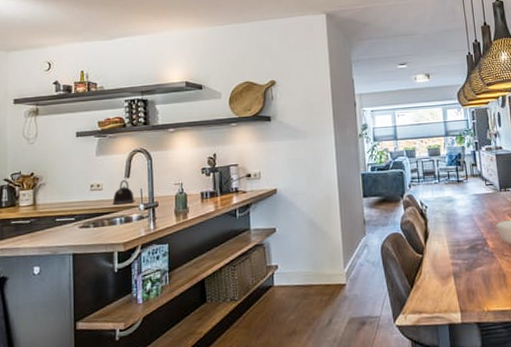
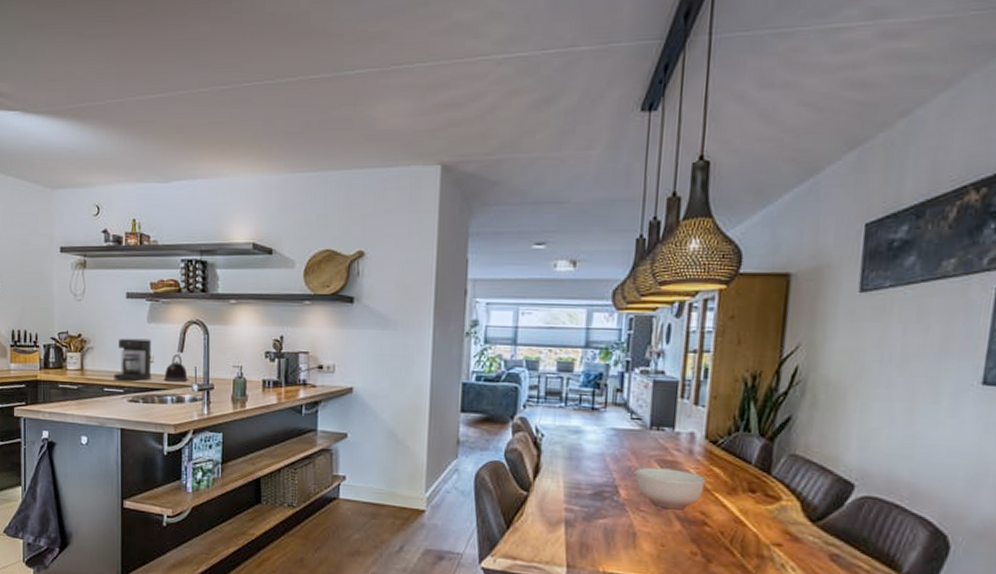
coffee maker: none [65,170,101,211] -> present [114,338,152,382]

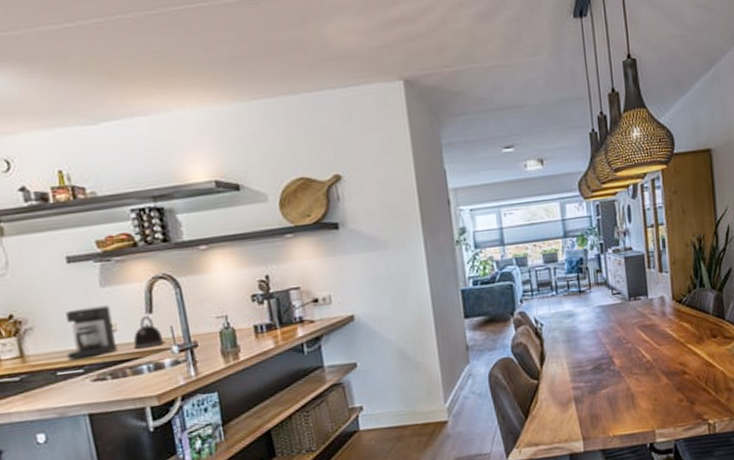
bowl: present [635,467,706,510] -> none [624,330,679,368]

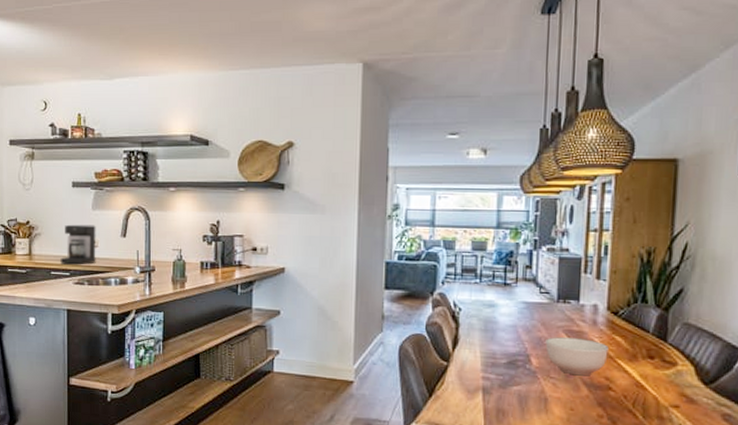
kettle: present [133,315,164,350] -> none [108,238,130,266]
bowl: none [624,330,679,368] -> present [545,337,609,376]

